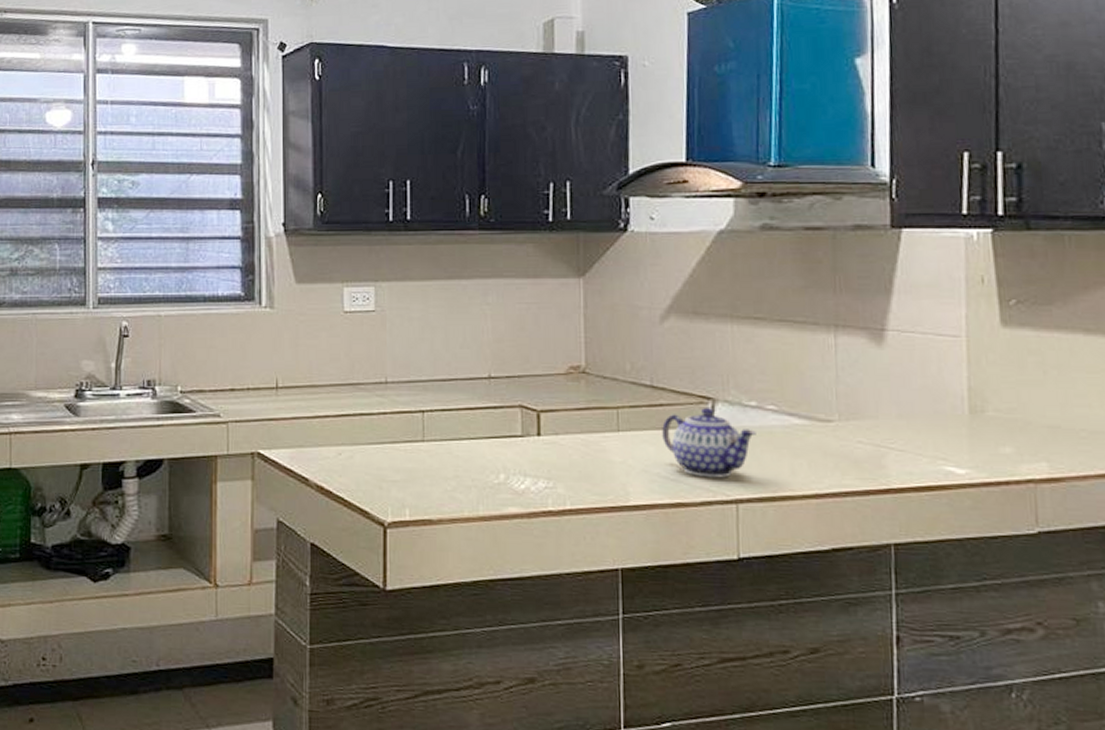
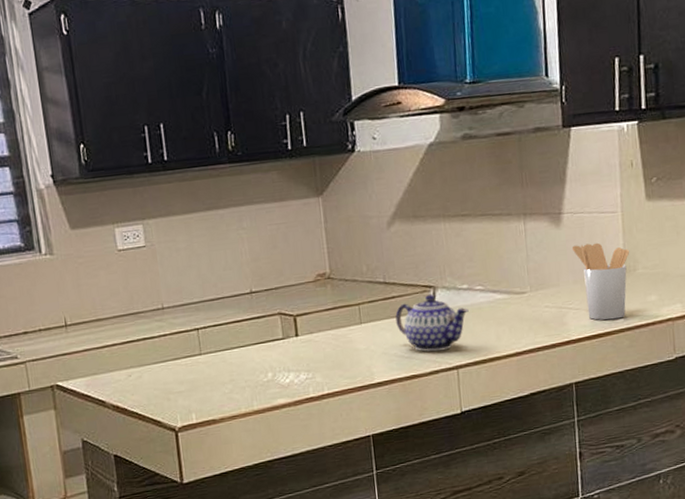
utensil holder: none [897,371,977,471] -> present [572,242,630,321]

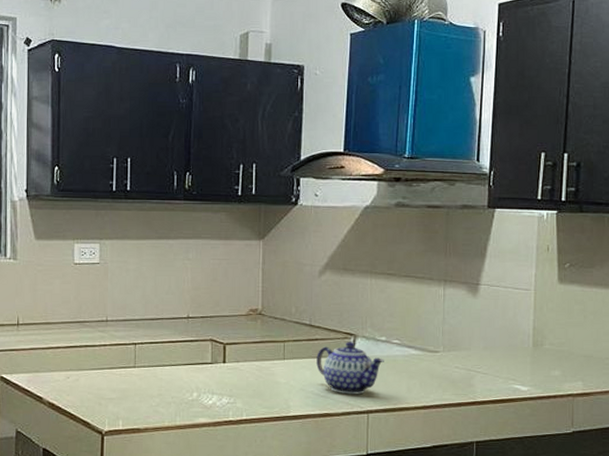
utensil holder: present [572,242,630,321] -> none [485,315,539,388]

